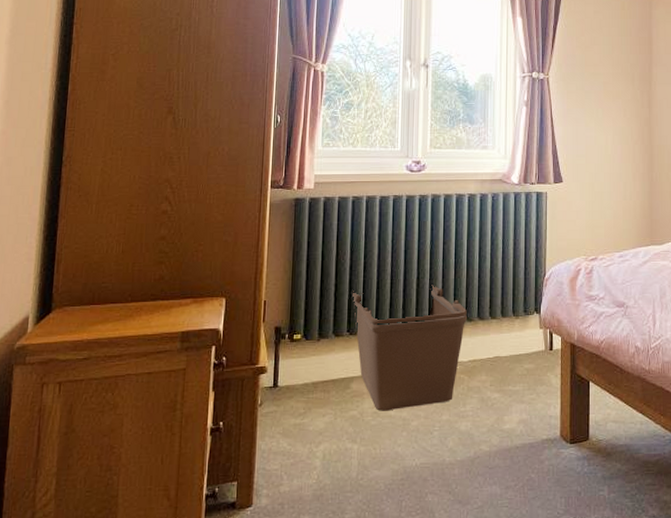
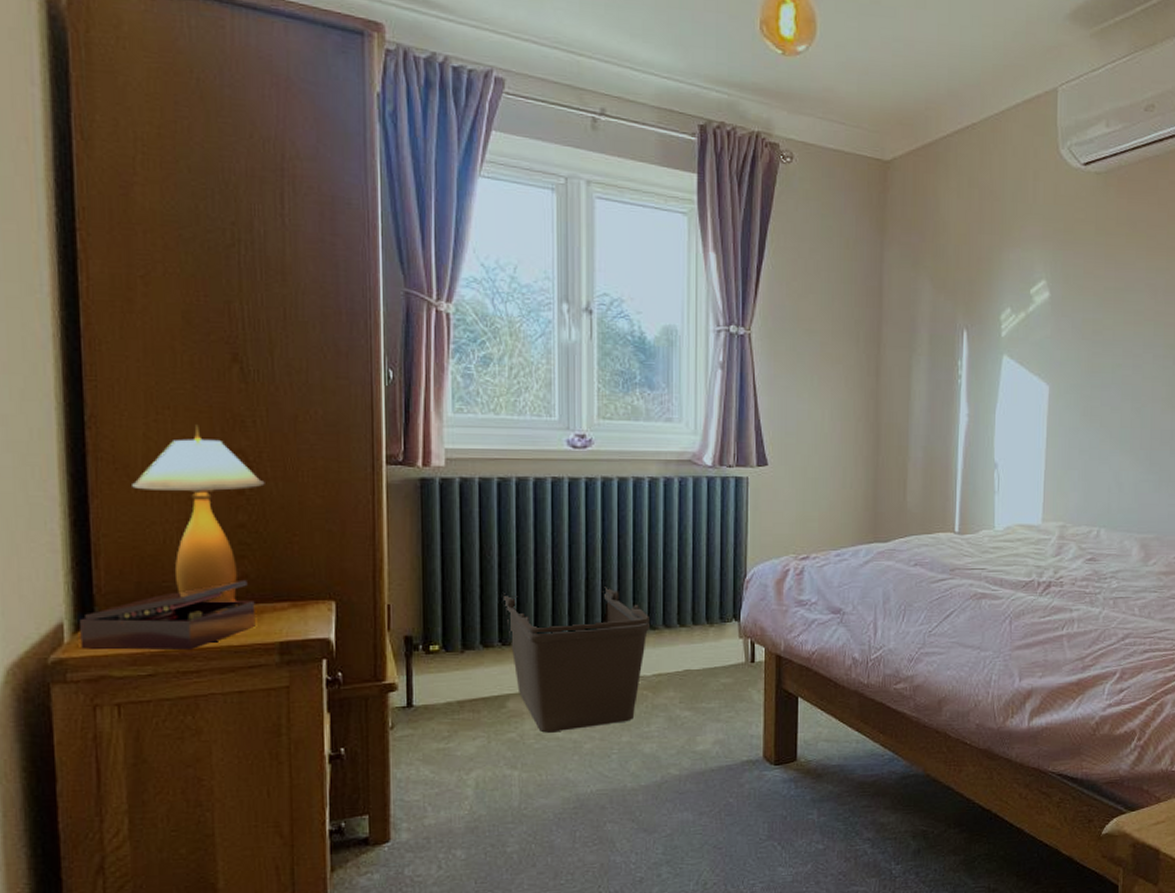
jewelry box: none [39,281,167,339] -> present [80,579,256,651]
table lamp: none [89,161,183,299] -> present [132,425,265,602]

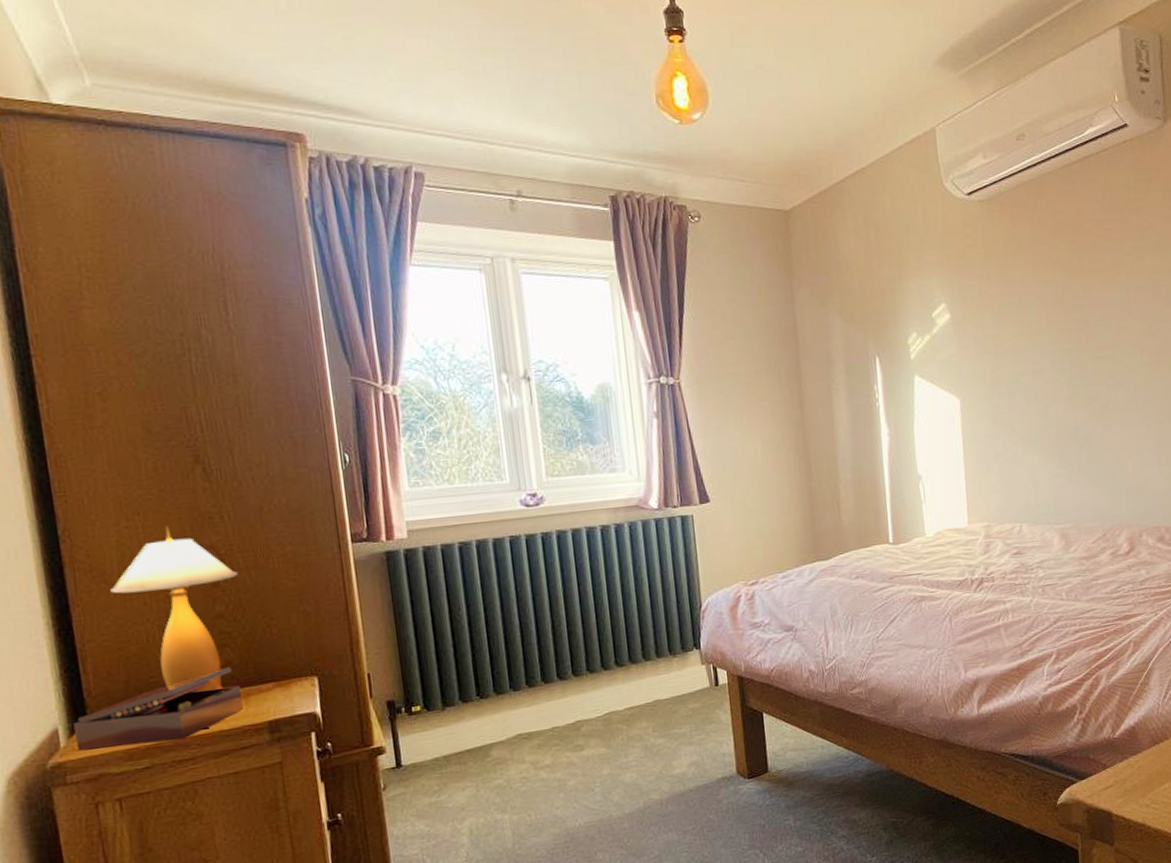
bicycle basket: present [502,587,651,733] -> none [475,632,618,775]

